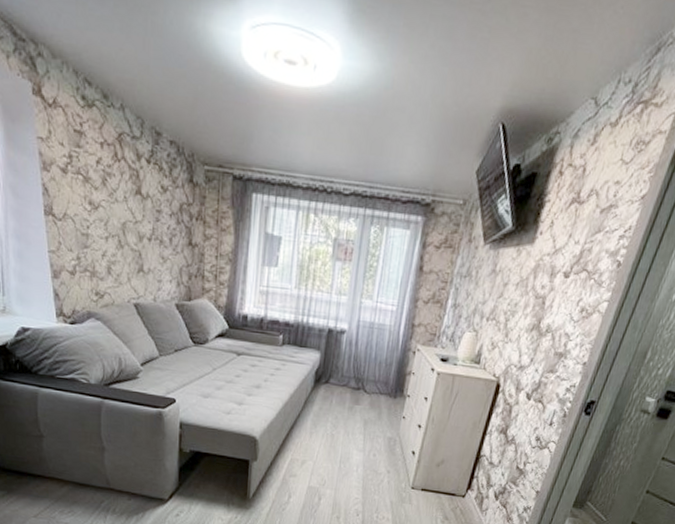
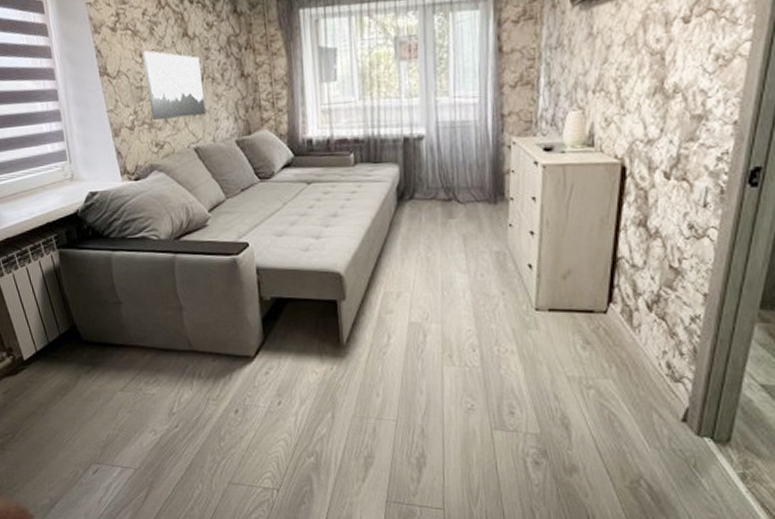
wall art: none [92,198,151,274] -> present [142,50,206,120]

